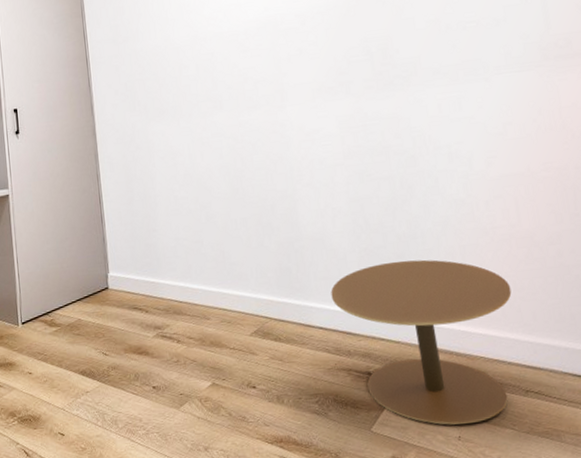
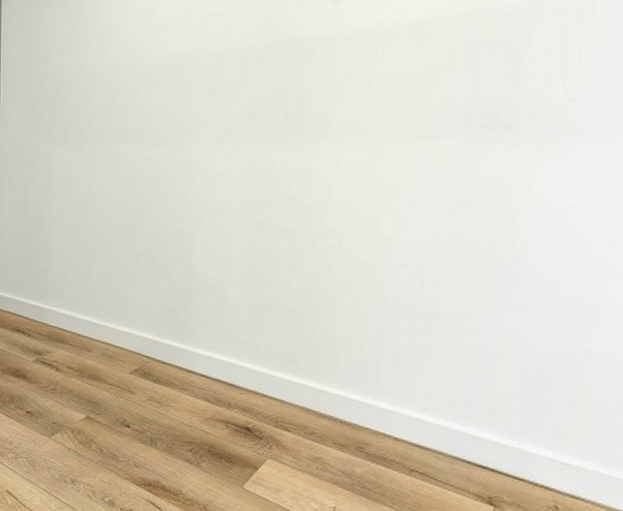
side table: present [330,259,512,425] -> none [217,317,406,495]

